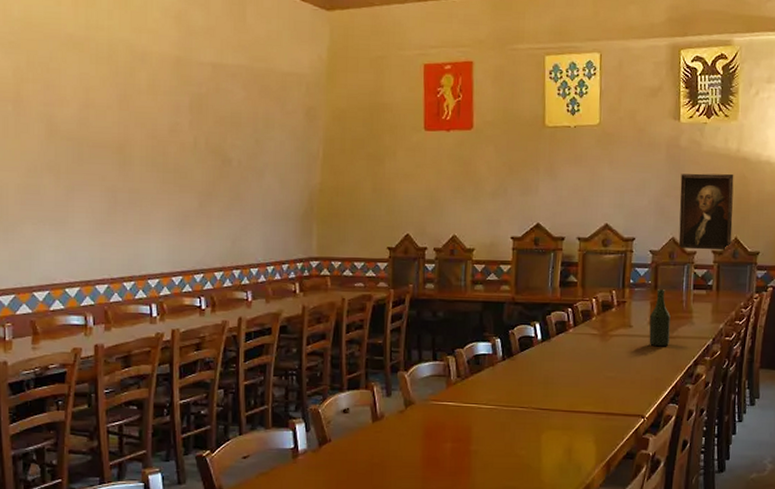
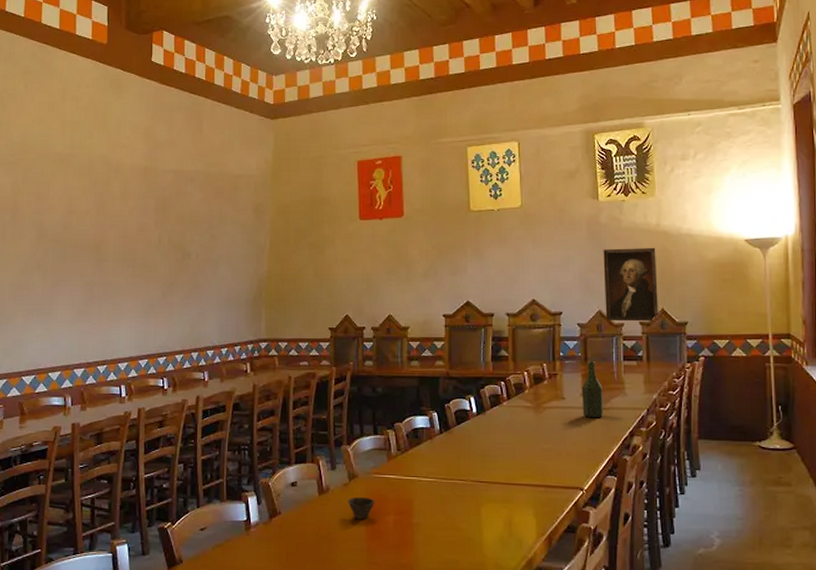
cup: none [402,424,433,447] -> present [347,496,376,520]

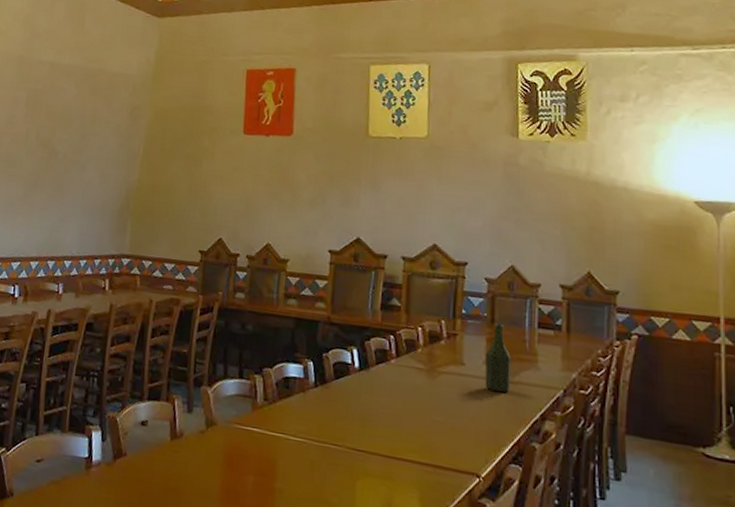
cup: present [347,496,376,520] -> none [202,447,234,476]
portrait: present [603,247,658,322] -> none [519,195,585,287]

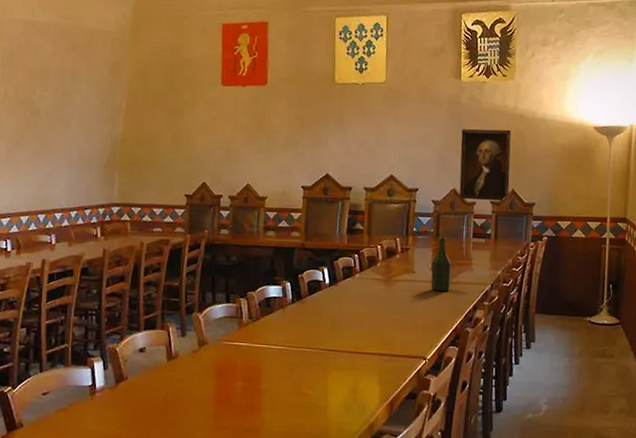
portrait: none [519,195,585,287] -> present [459,129,511,202]

